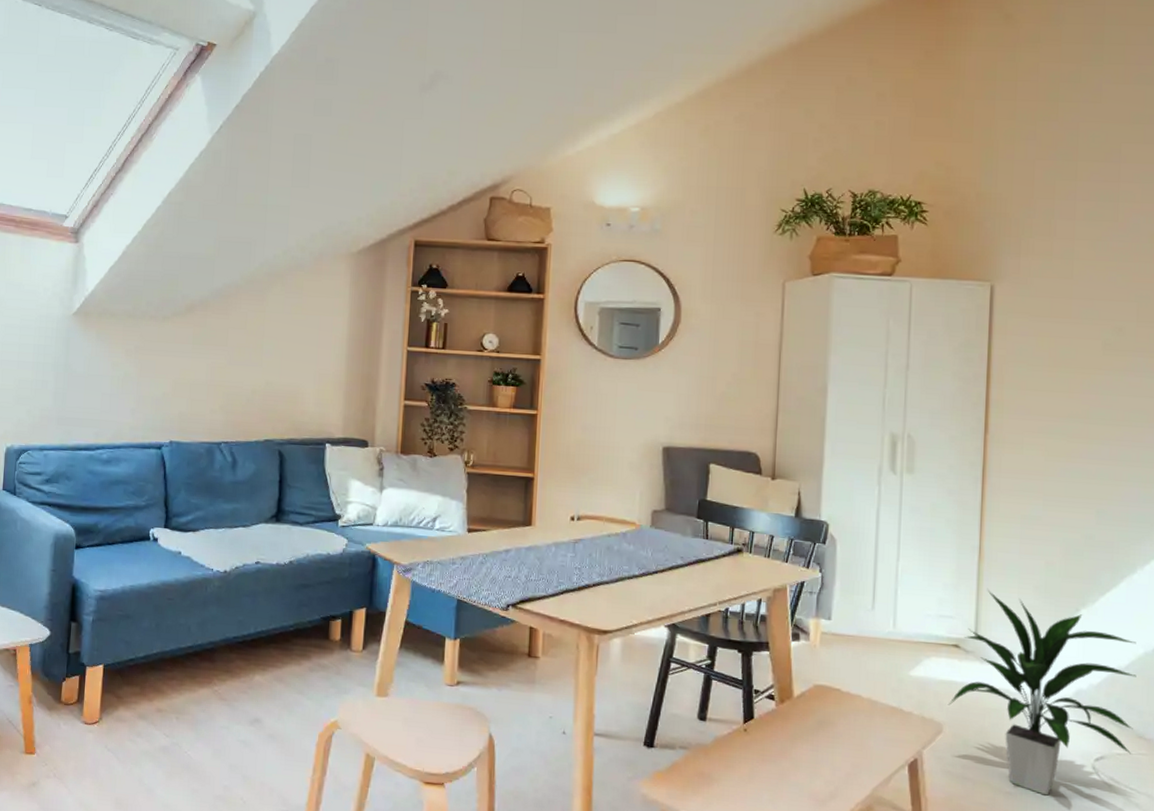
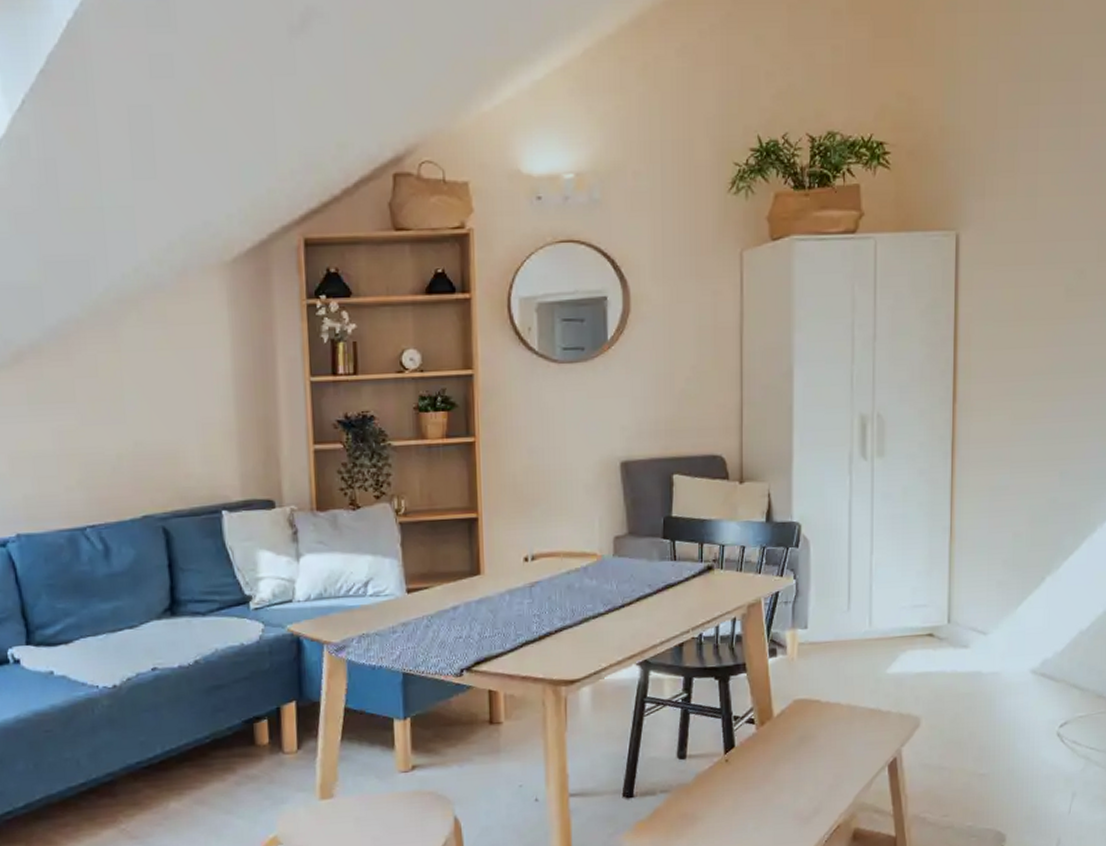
indoor plant: present [947,590,1136,796] -> none [924,572,1096,771]

